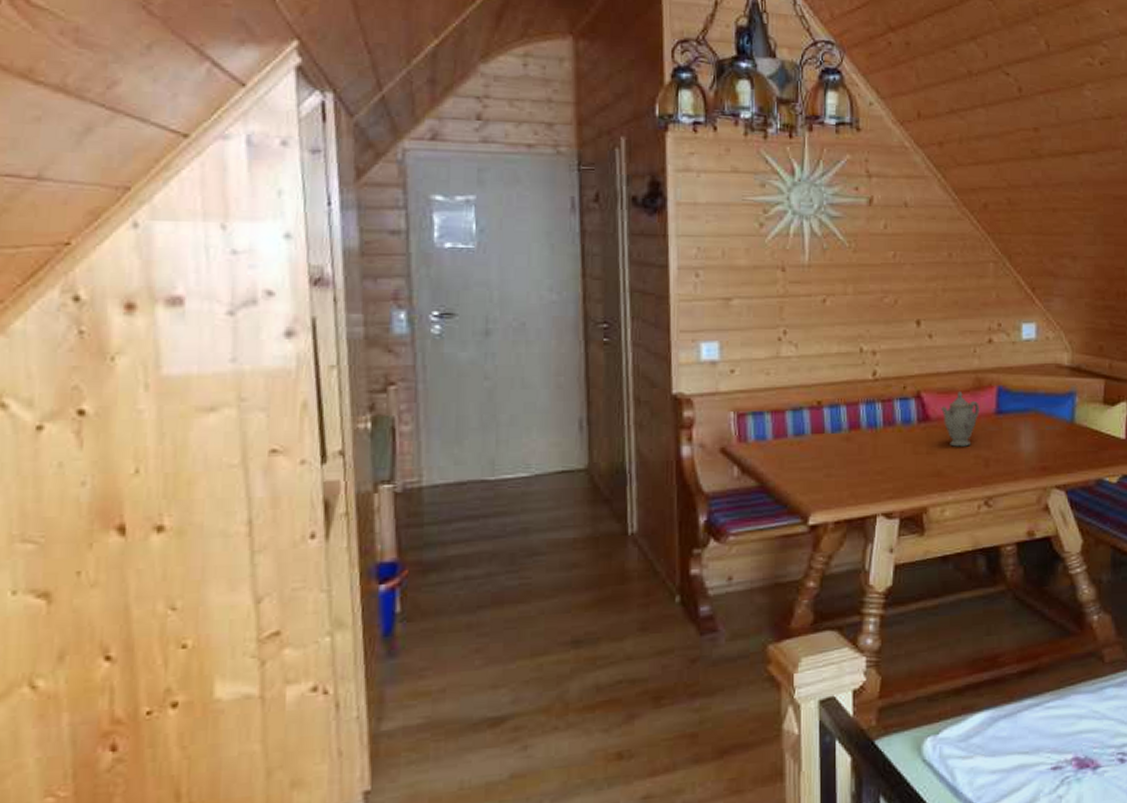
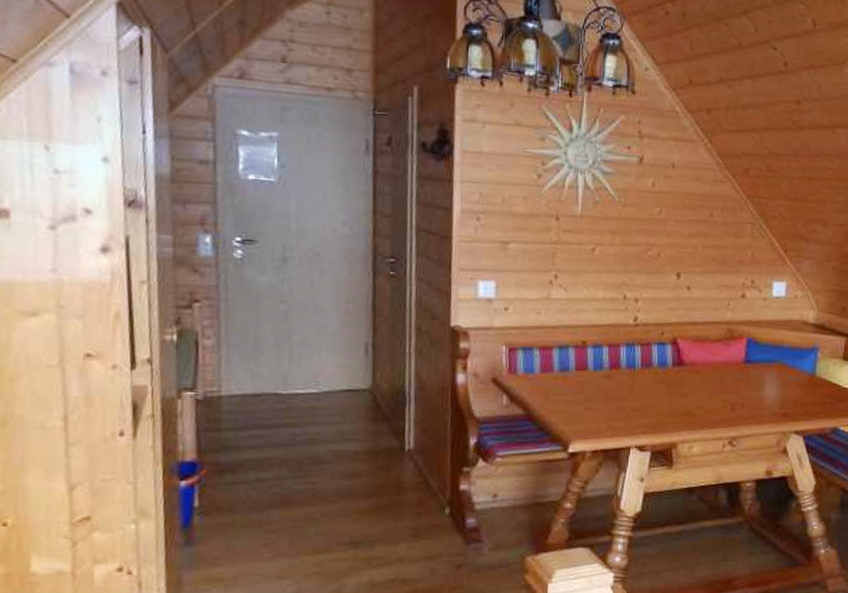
teapot: present [940,390,980,447] -> none [693,339,730,391]

